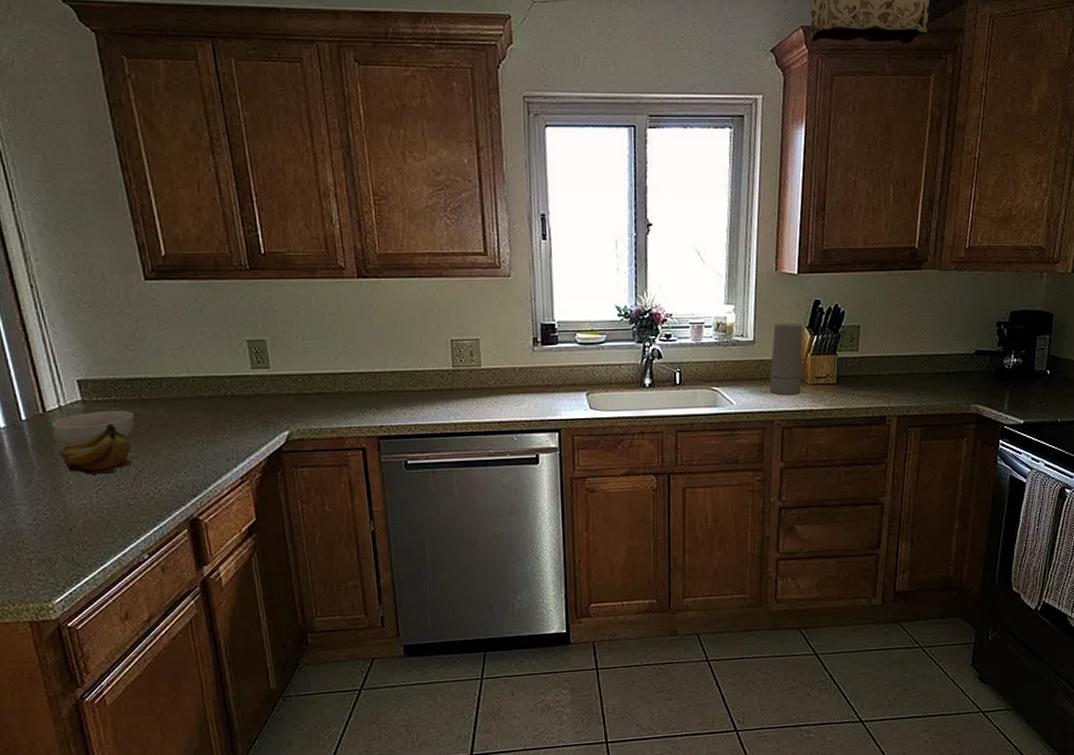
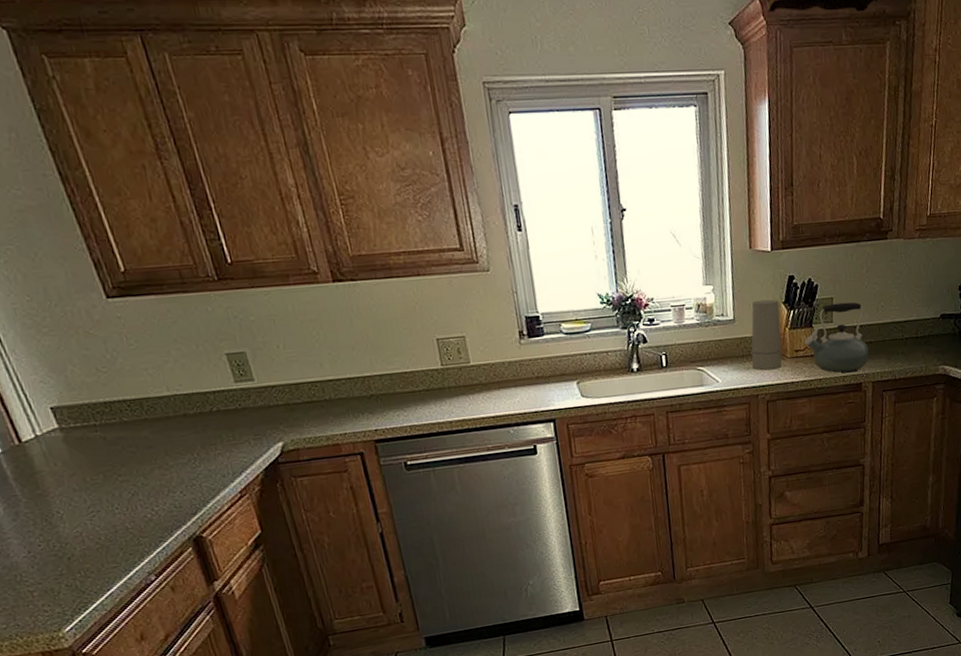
bowl: present [52,411,135,447] -> none [31,434,121,476]
fruit: present [59,423,134,475] -> none [43,449,125,503]
kettle: none [826,331,896,404] -> present [804,302,870,373]

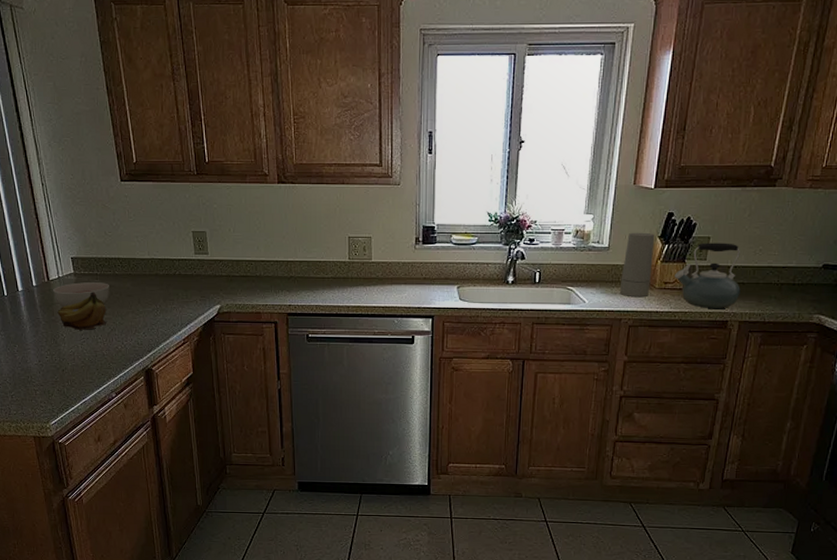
bowl: none [31,434,121,476] -> present [53,282,110,308]
fruit: none [43,449,125,503] -> present [57,292,108,330]

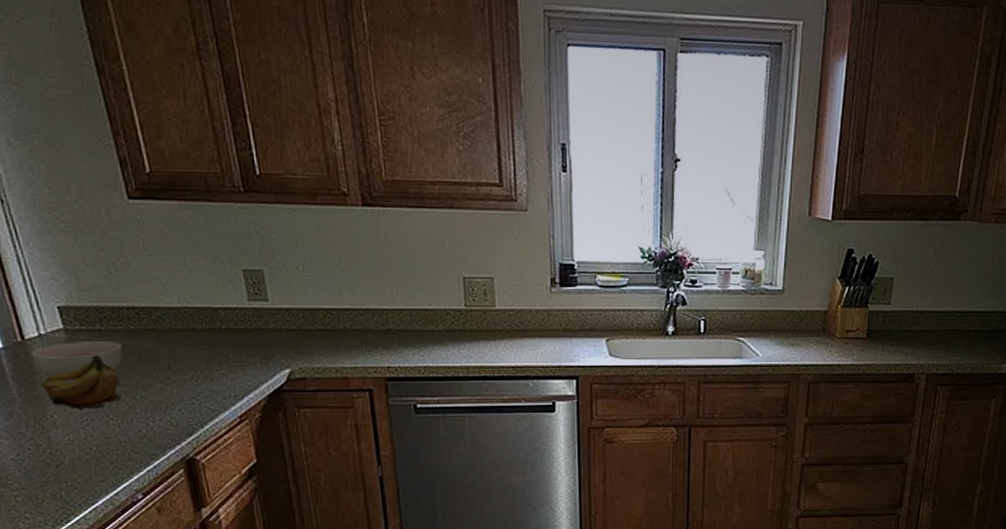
canister: present [619,232,655,298] -> none [796,272,834,349]
kettle: present [674,242,741,308] -> none [857,284,927,360]

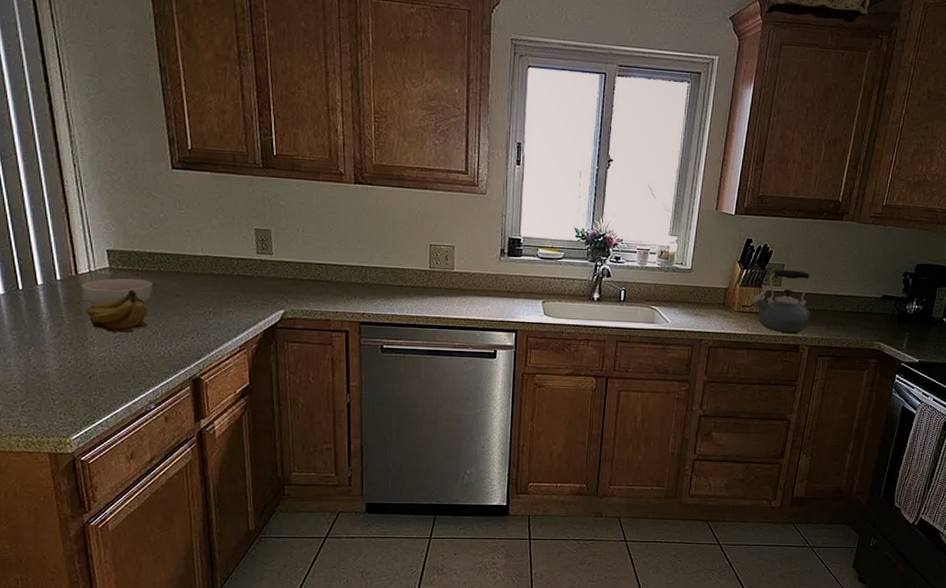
kettle: none [857,284,927,360] -> present [752,269,811,333]

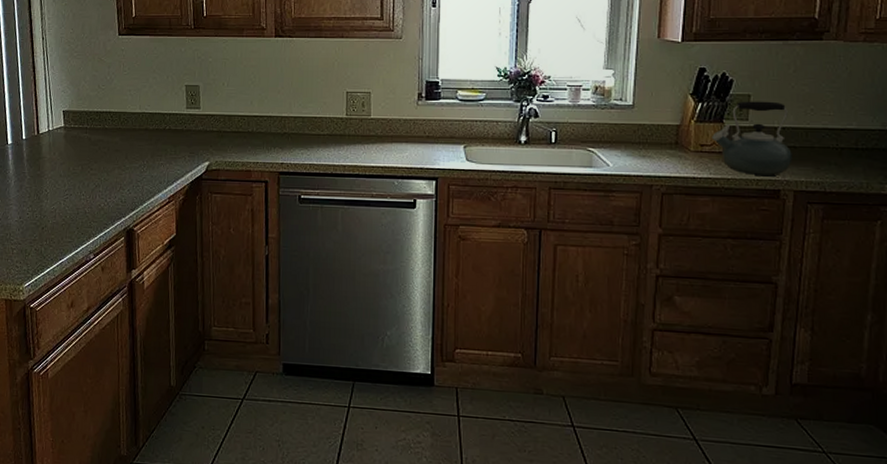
bowl: present [82,278,153,306] -> none [42,136,98,162]
fruit: present [86,290,149,333] -> none [43,146,93,186]

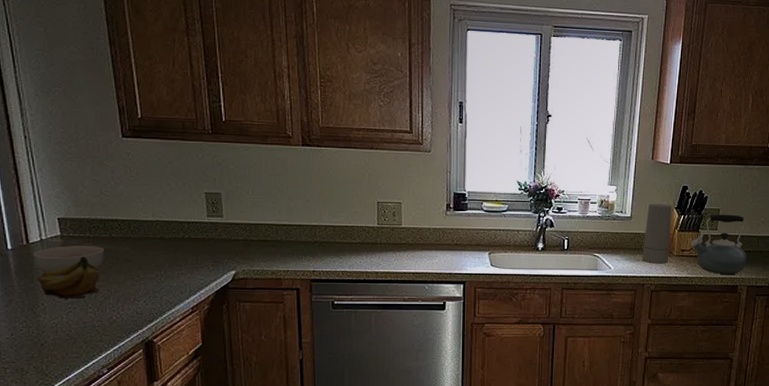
bowl: none [42,136,98,162] -> present [33,246,104,274]
fruit: none [43,146,93,186] -> present [38,256,101,299]
canister: none [648,89,686,161] -> present [641,203,672,264]

